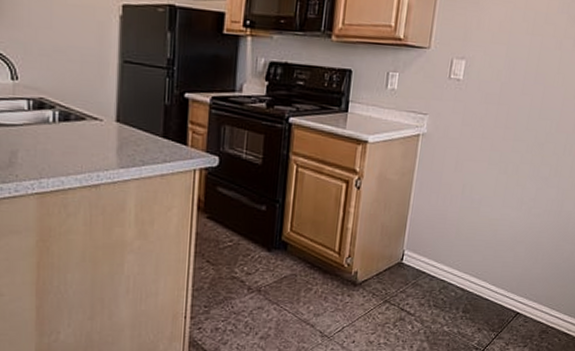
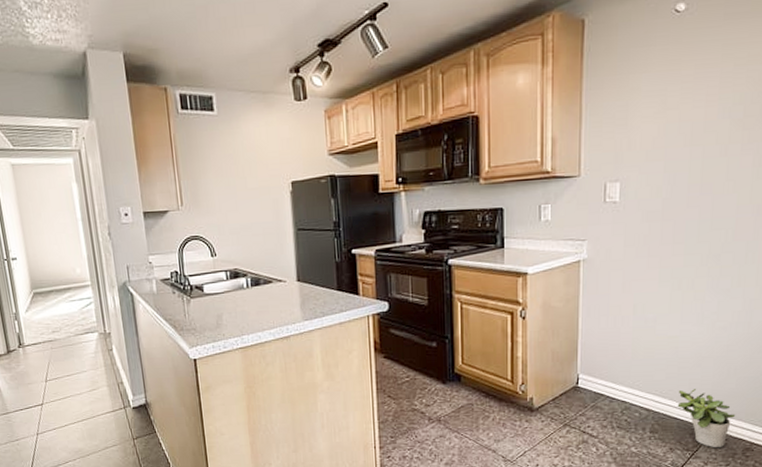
potted plant: none [489,272,538,330] -> present [677,389,736,448]

